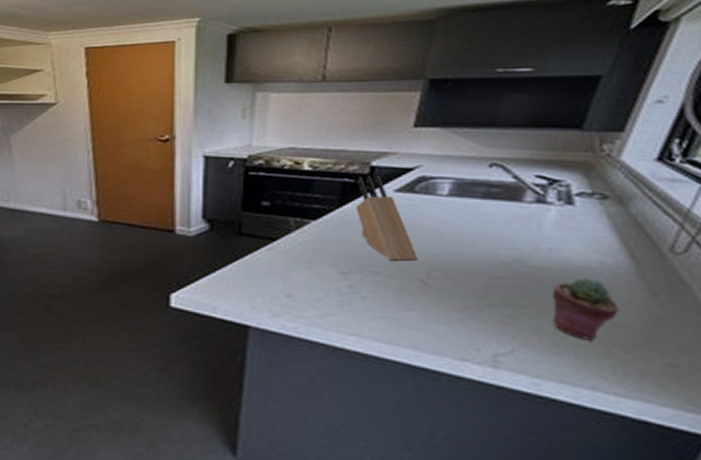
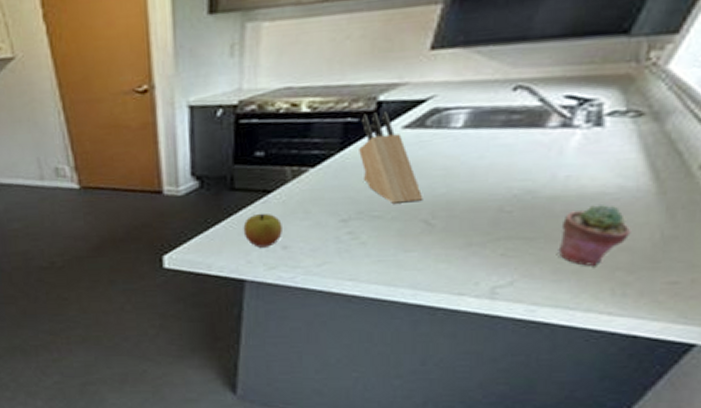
apple: none [249,259,286,294] -> present [243,213,282,248]

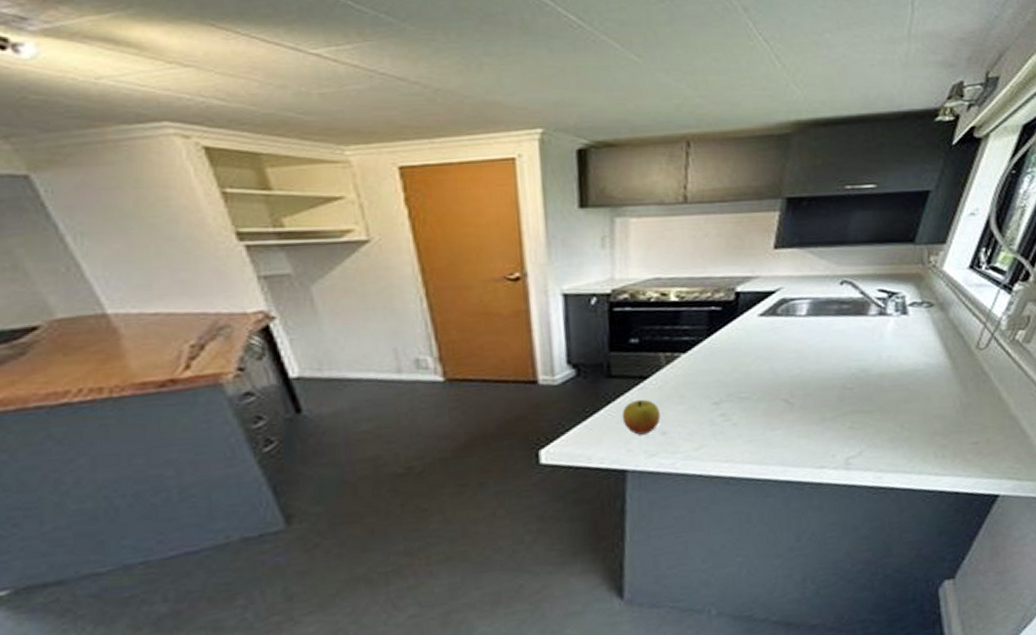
knife block: present [359,112,423,203] -> none [723,301,782,385]
potted succulent: present [558,205,632,266] -> none [891,379,940,433]

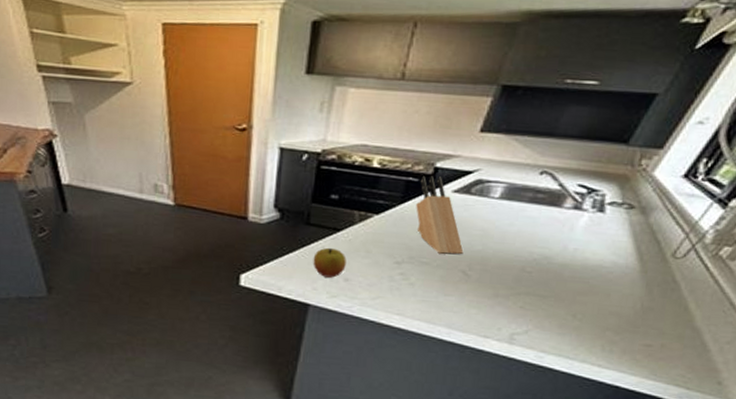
knife block: none [723,301,782,385] -> present [416,175,464,255]

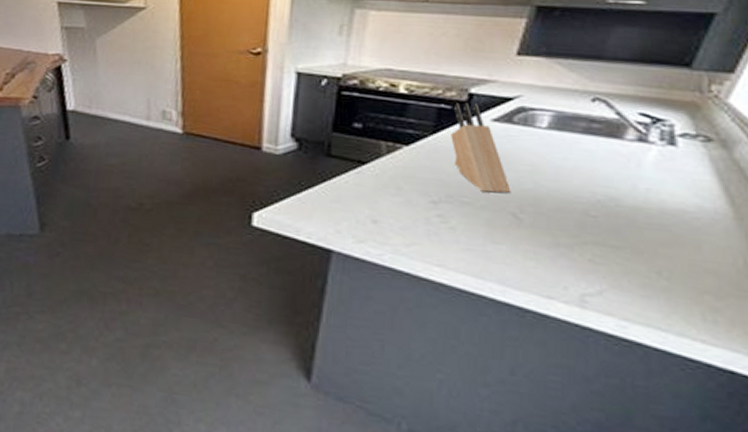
apple: present [313,247,346,278] -> none [335,182,374,219]

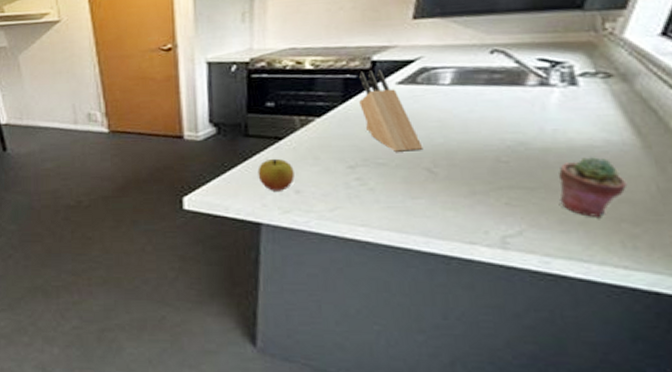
apple: none [335,182,374,219] -> present [257,158,294,191]
potted succulent: none [644,221,715,285] -> present [559,157,628,217]

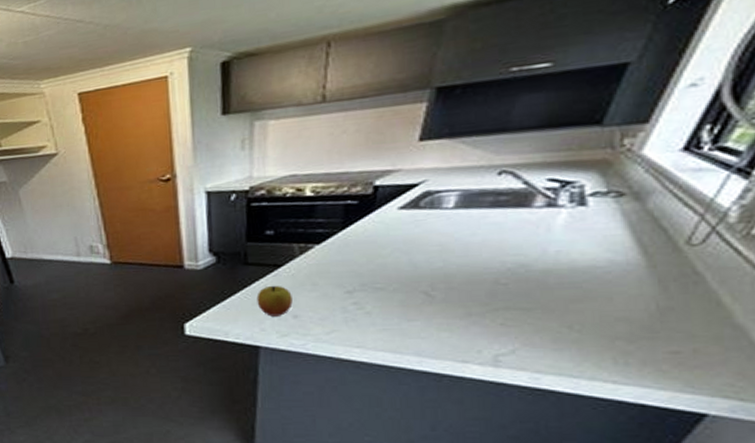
knife block: present [358,70,424,152] -> none [359,195,422,276]
potted succulent: present [559,157,628,217] -> none [556,277,627,335]

